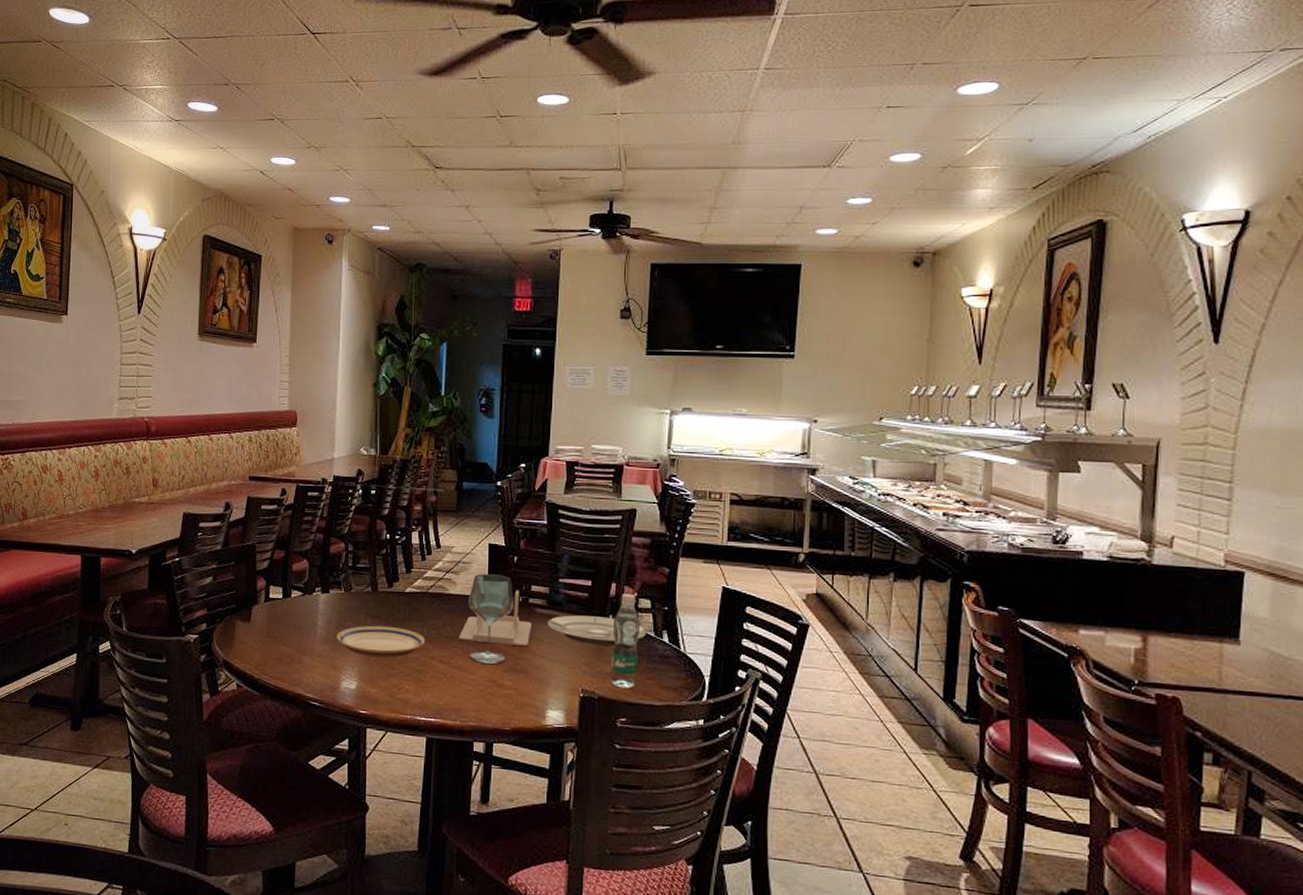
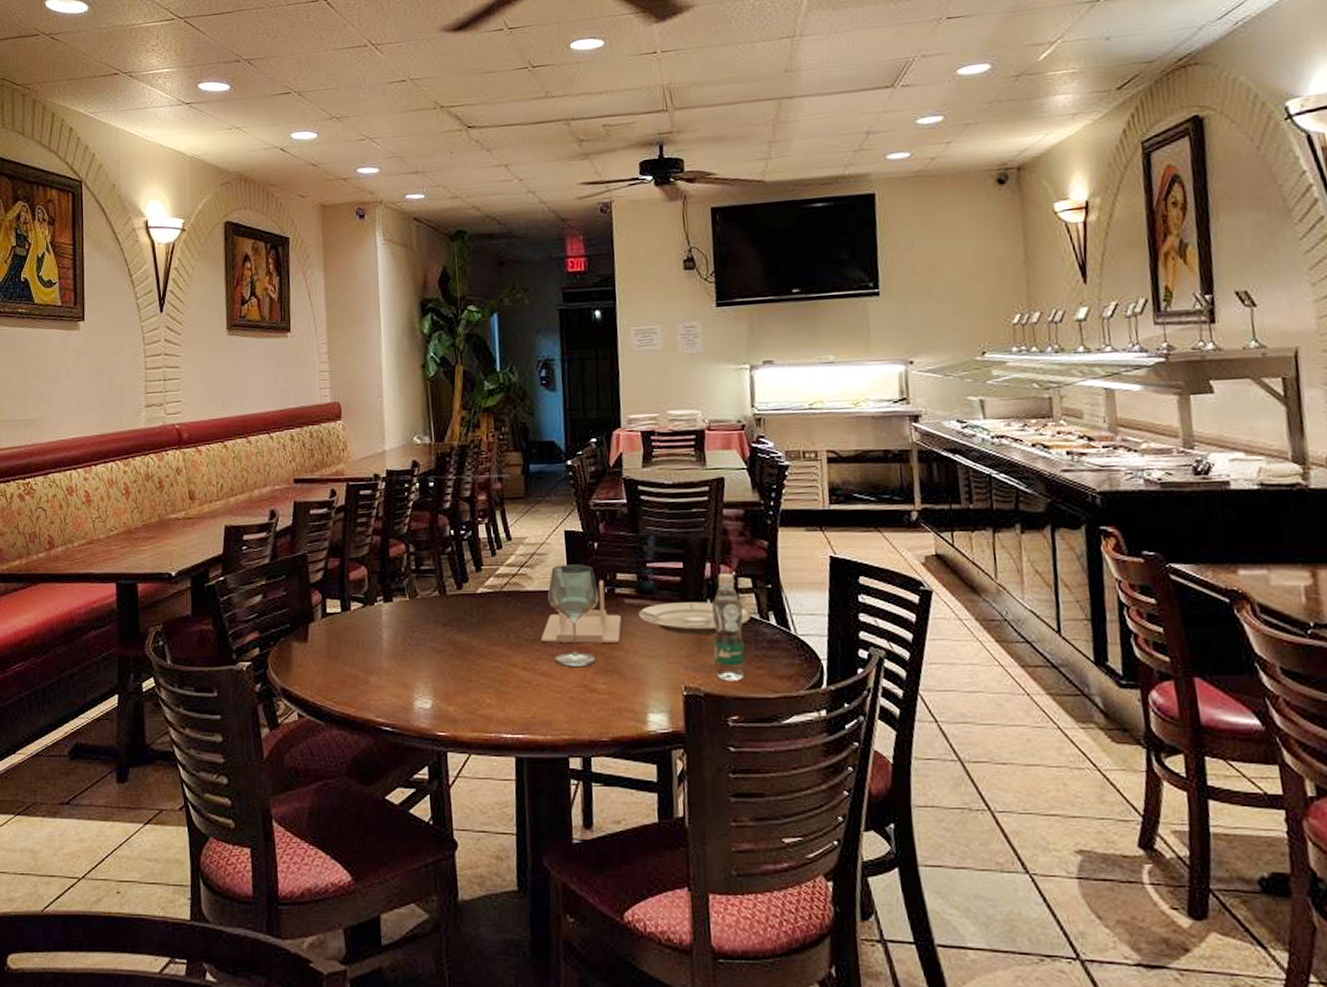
plate: present [336,625,426,658] -> none [405,633,505,669]

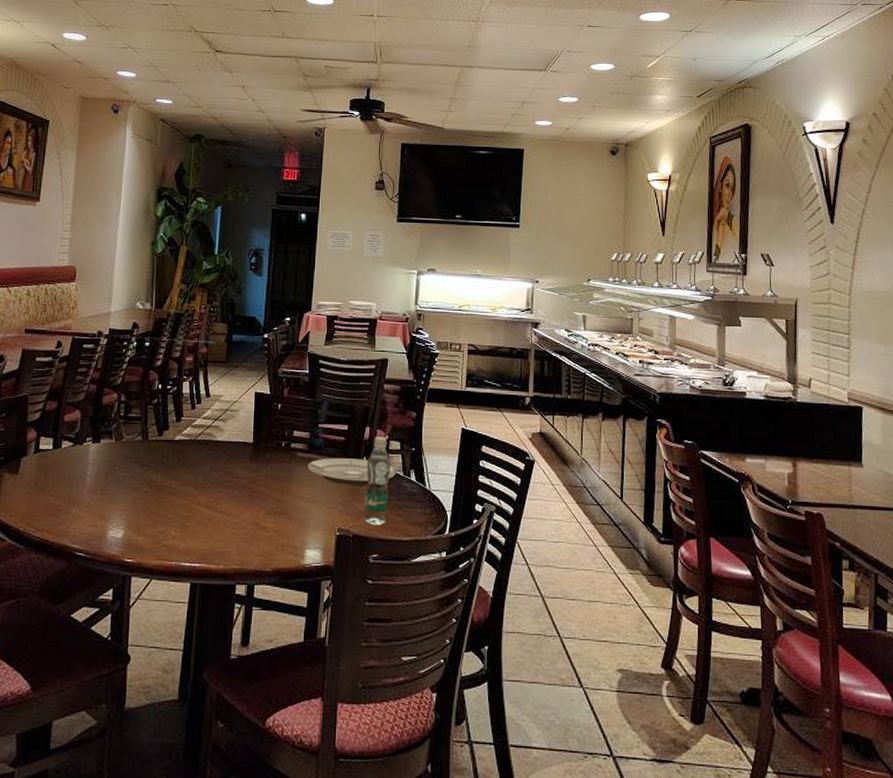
napkin holder: present [540,580,622,644] -> none [224,435,293,490]
wine glass: present [547,564,600,666] -> none [234,421,278,507]

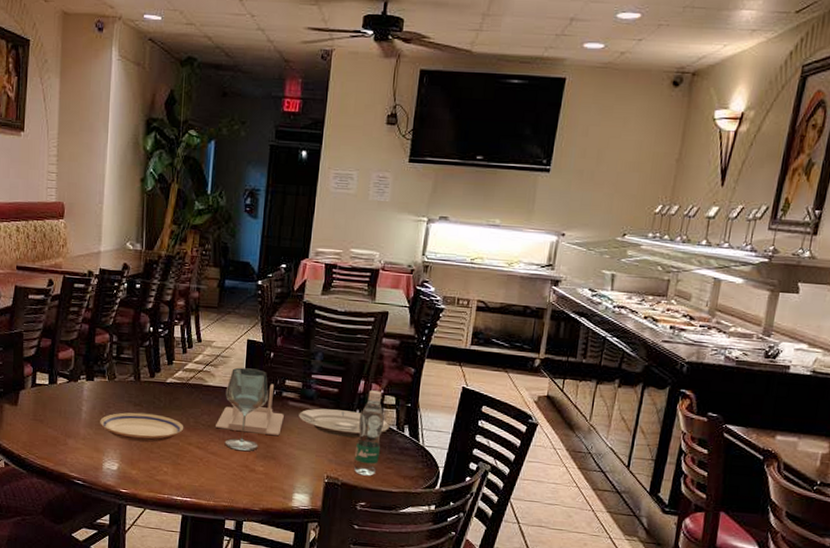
plate: none [105,473,193,505] -> present [100,412,184,442]
napkin holder: none [224,435,293,490] -> present [215,384,284,436]
wine glass: none [234,421,278,507] -> present [224,367,269,451]

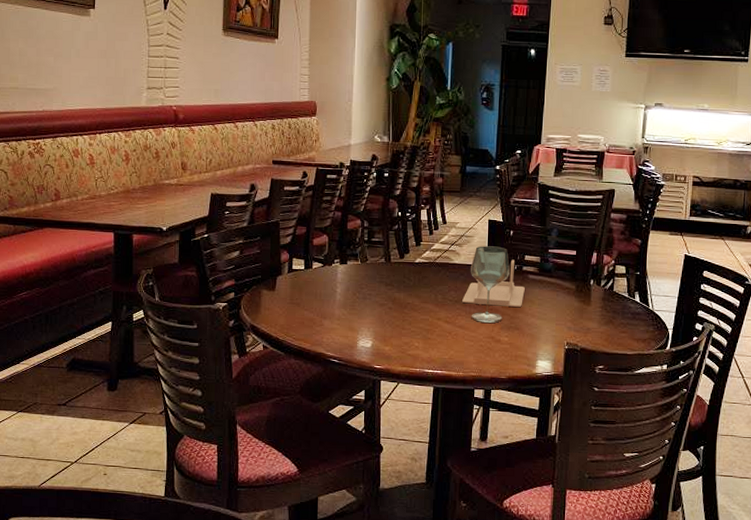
plate: present [100,412,184,442] -> none [354,292,433,319]
plate: present [299,408,390,438] -> none [538,280,622,306]
bottle: present [353,390,384,476] -> none [590,261,616,341]

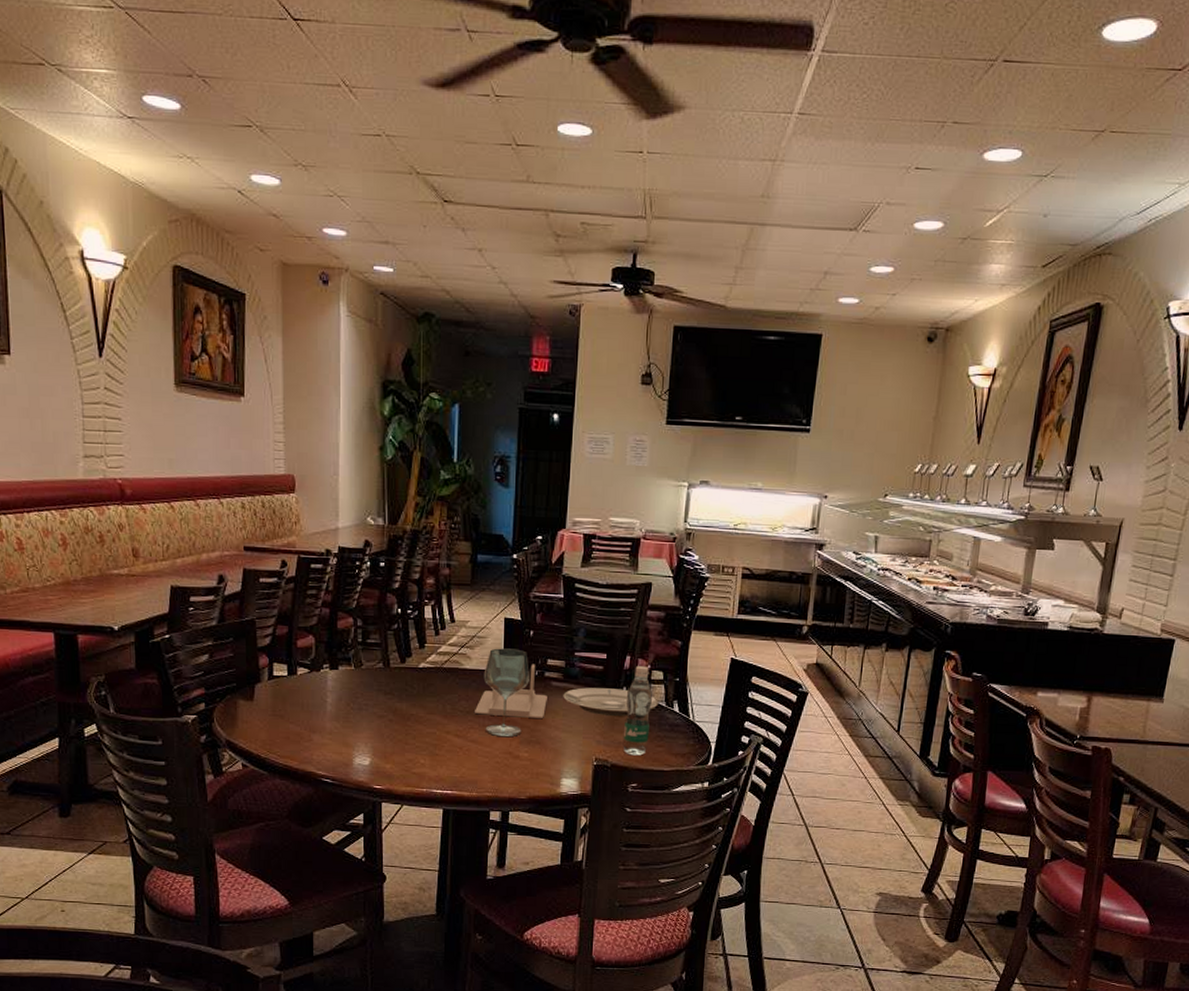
plate: none [538,280,622,306] -> present [563,687,658,717]
bottle: none [590,261,616,341] -> present [622,666,652,756]

